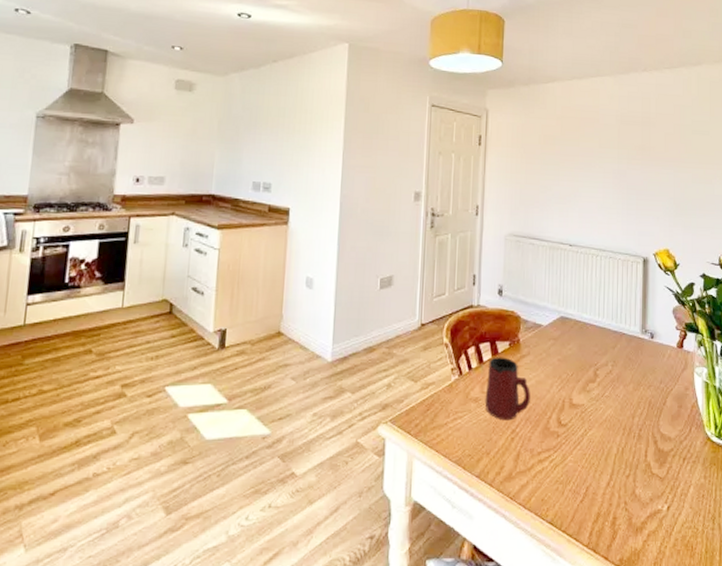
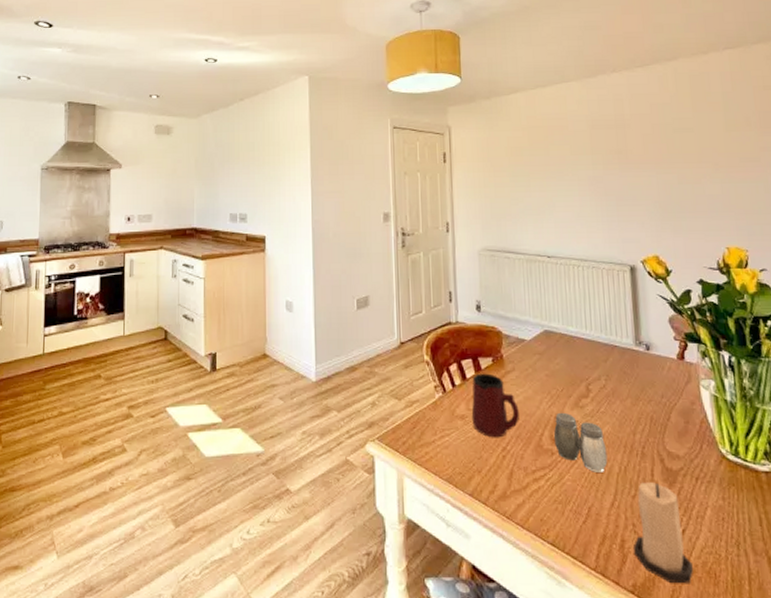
salt and pepper shaker: none [560,396,608,454] -> present [553,412,608,472]
candle: none [624,463,673,557] -> present [634,482,693,584]

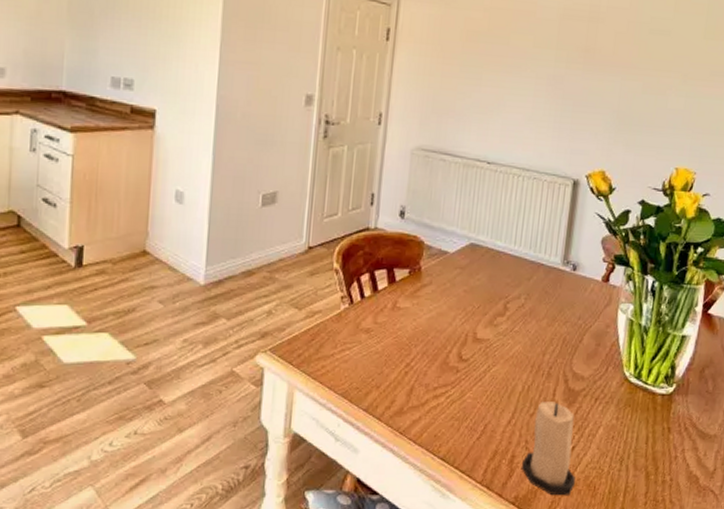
mug: present [471,373,519,438] -> none [377,285,430,354]
salt and pepper shaker: present [553,412,608,472] -> none [461,329,514,391]

